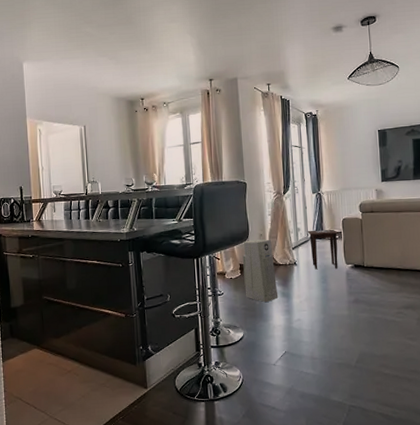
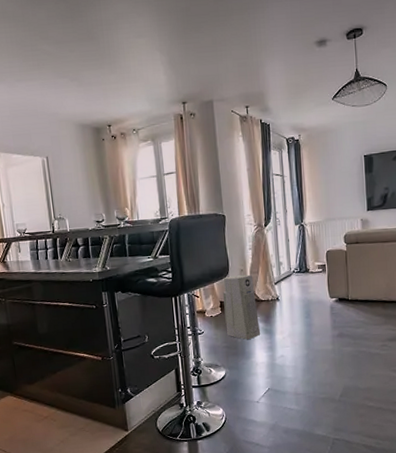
side table: present [307,229,340,270] -> none [290,262,324,305]

